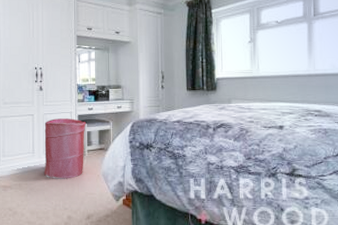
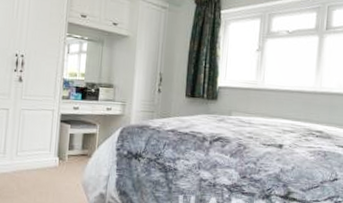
laundry hamper: present [44,118,86,179] -> none [15,115,69,187]

